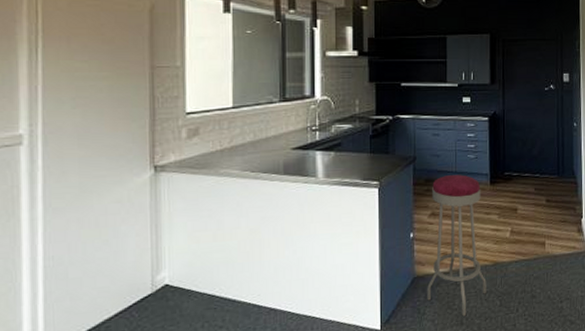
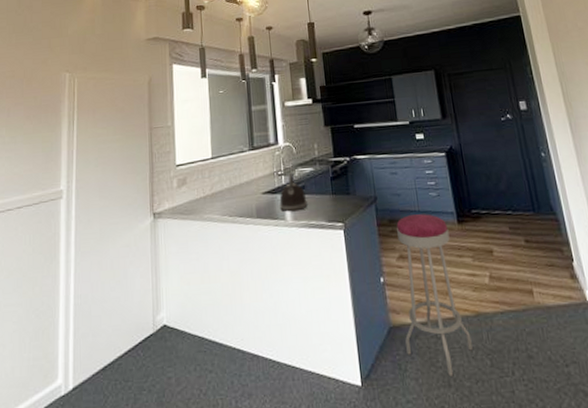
kettle: none [311,128,342,169] -> present [279,172,308,212]

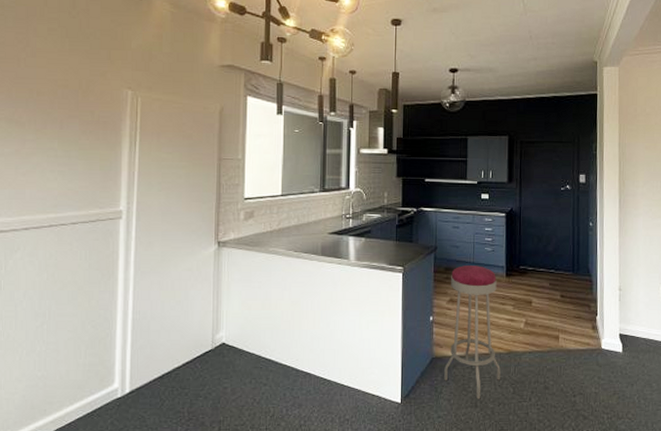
kettle: present [279,172,308,212] -> none [345,217,372,253]

